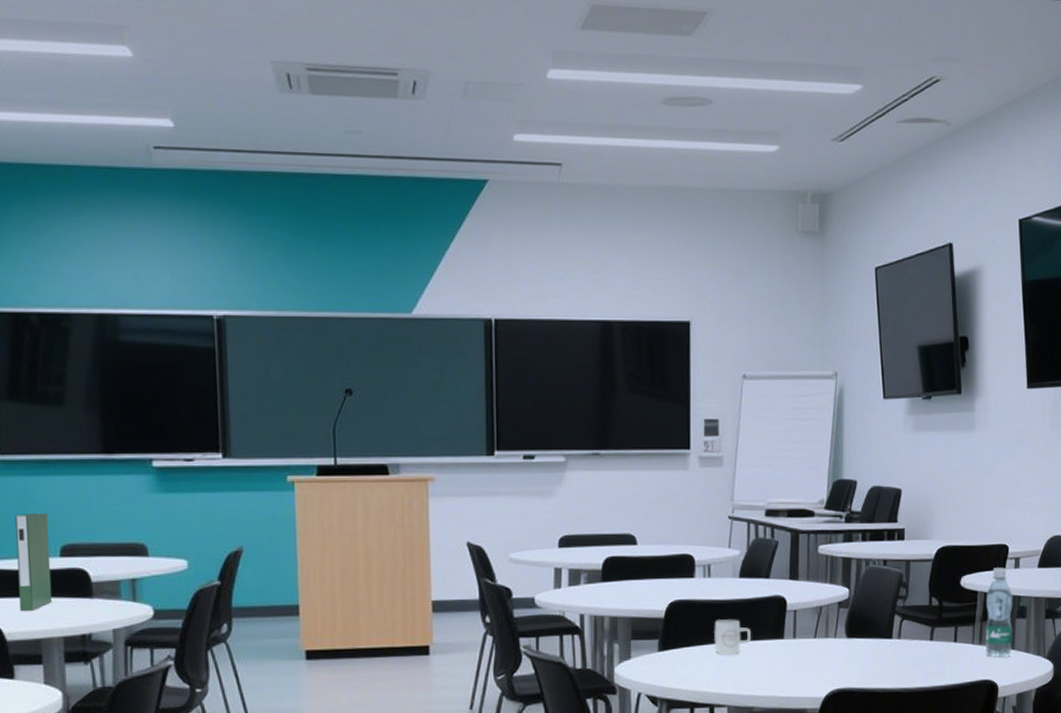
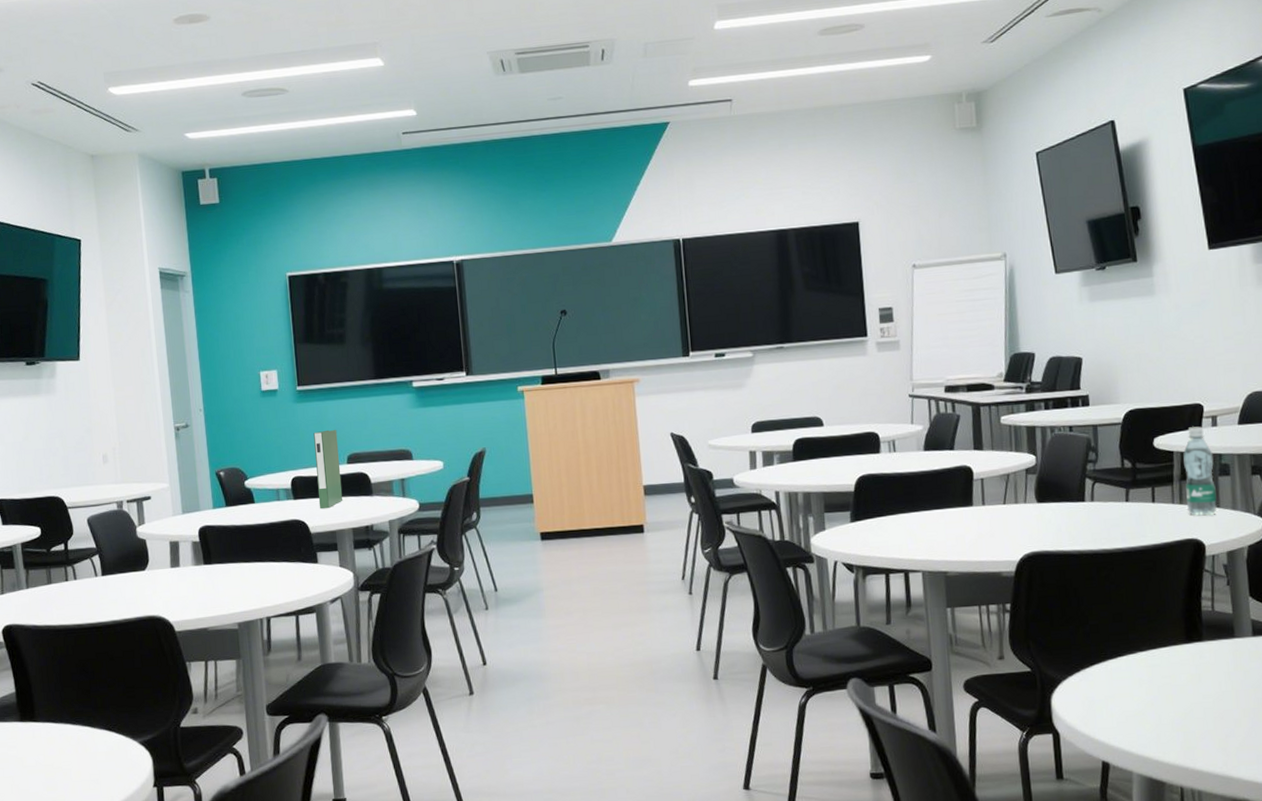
mug: present [714,619,751,655] -> none [902,489,940,524]

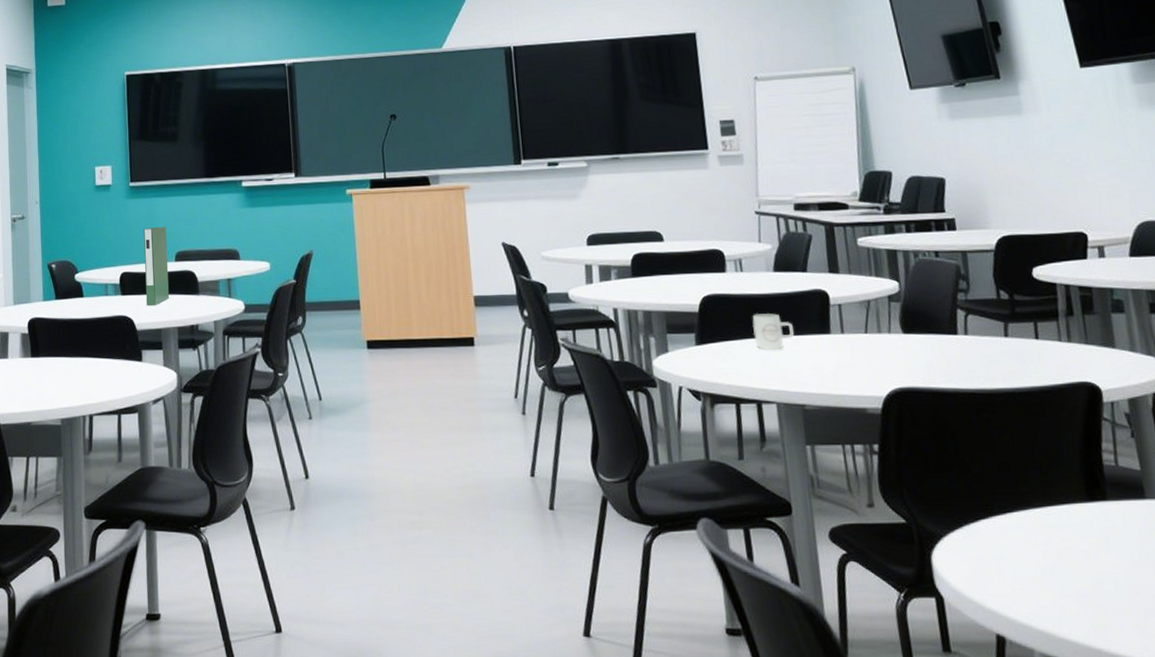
mug: none [902,489,940,524] -> present [752,313,794,350]
bottle: present [1183,426,1217,517] -> none [1067,257,1112,358]

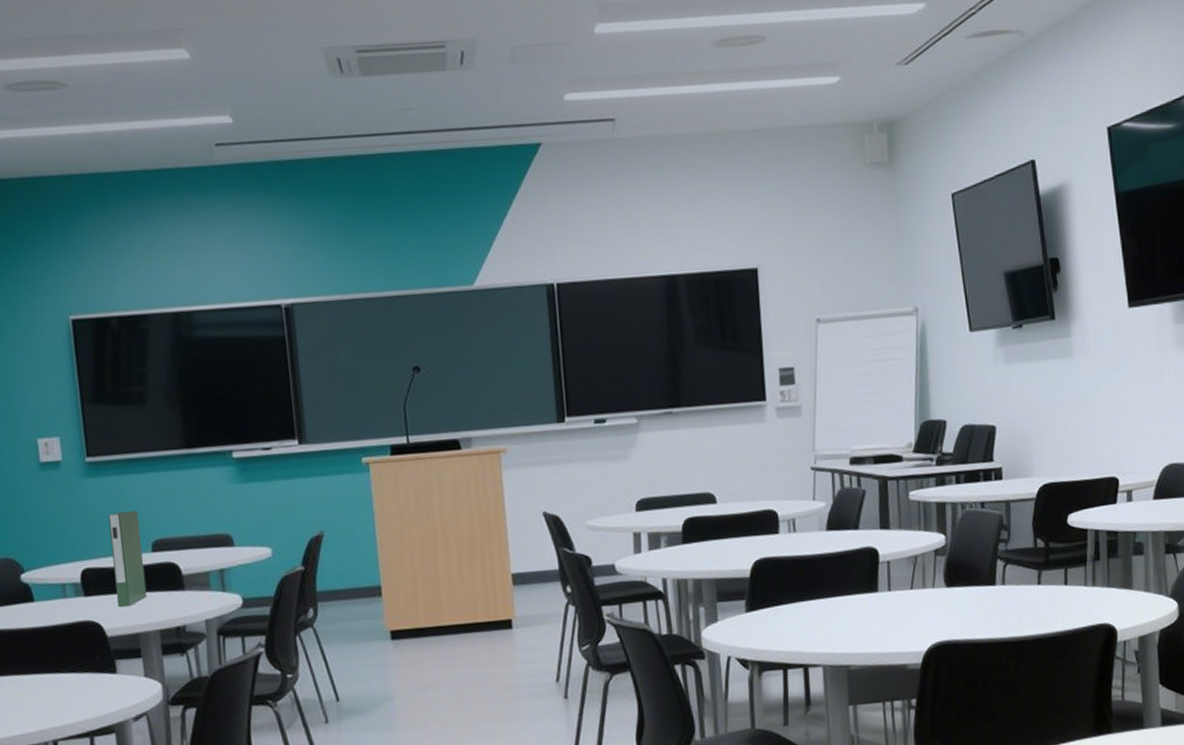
mug: present [752,313,794,350] -> none [803,574,843,613]

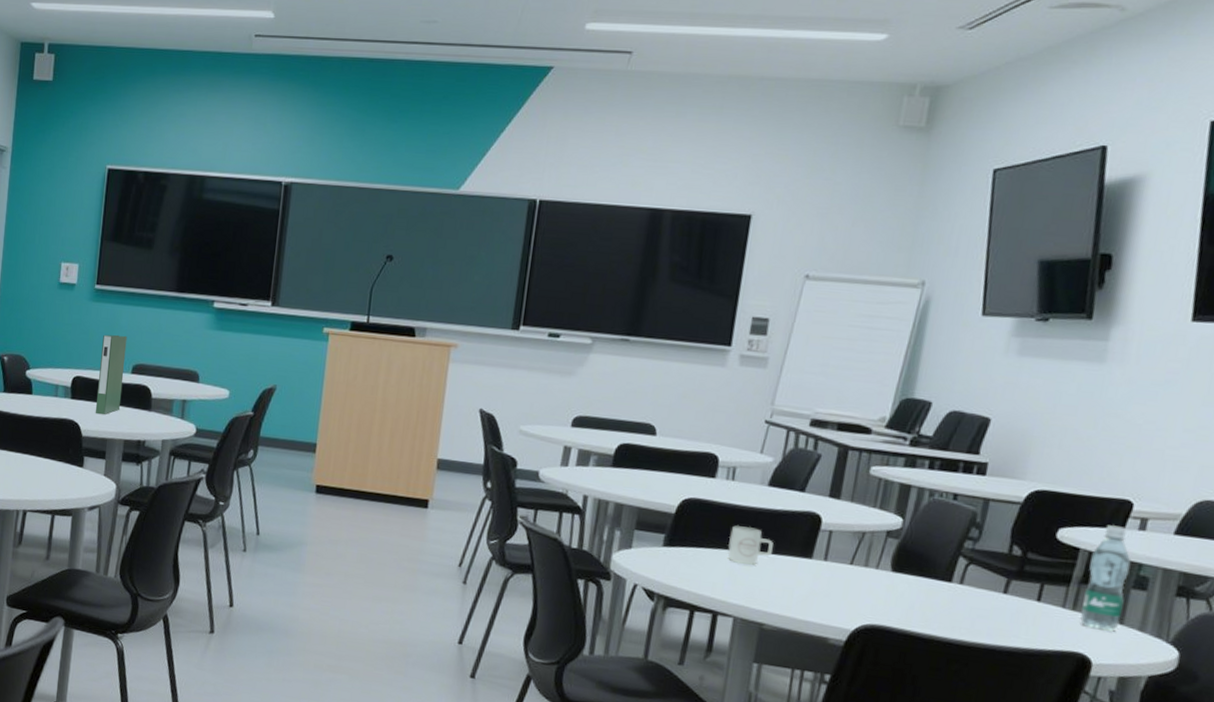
mug: none [803,574,843,613] -> present [727,525,773,565]
bottle: none [1097,501,1130,600] -> present [1080,525,1132,633]

